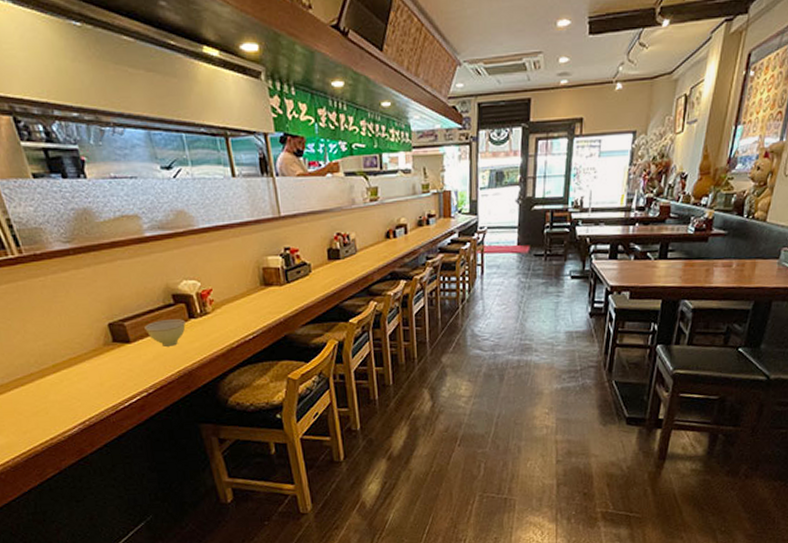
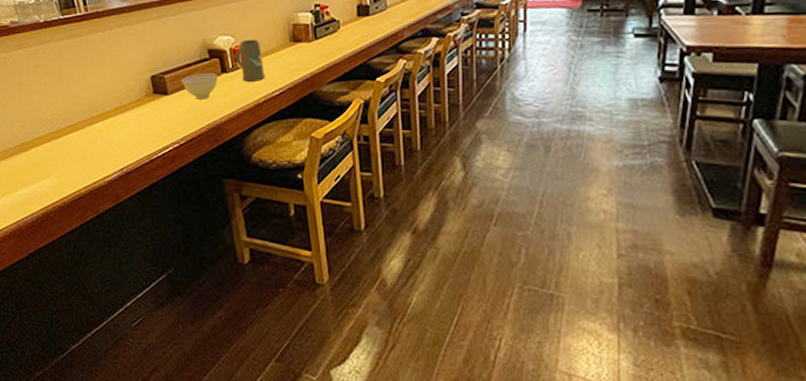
beer mug: none [203,283,237,327] -> present [236,39,265,82]

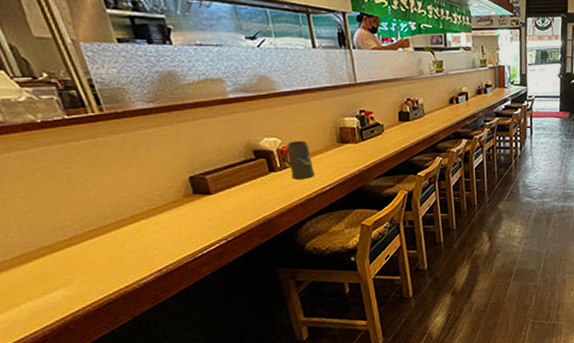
bowl: present [182,73,218,100] -> none [225,172,266,198]

